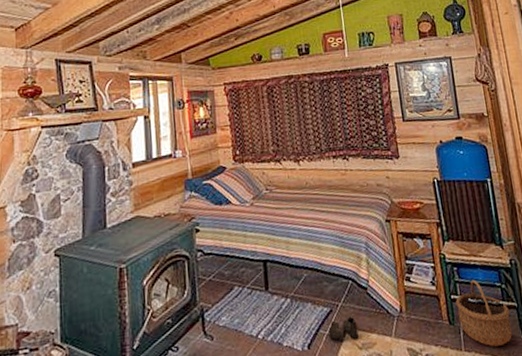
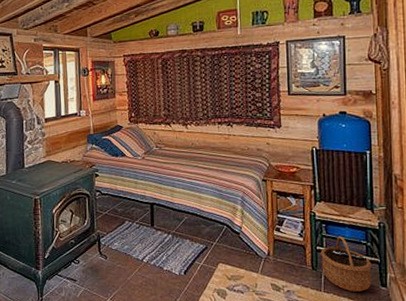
boots: present [328,316,359,341] -> none [202,253,229,272]

